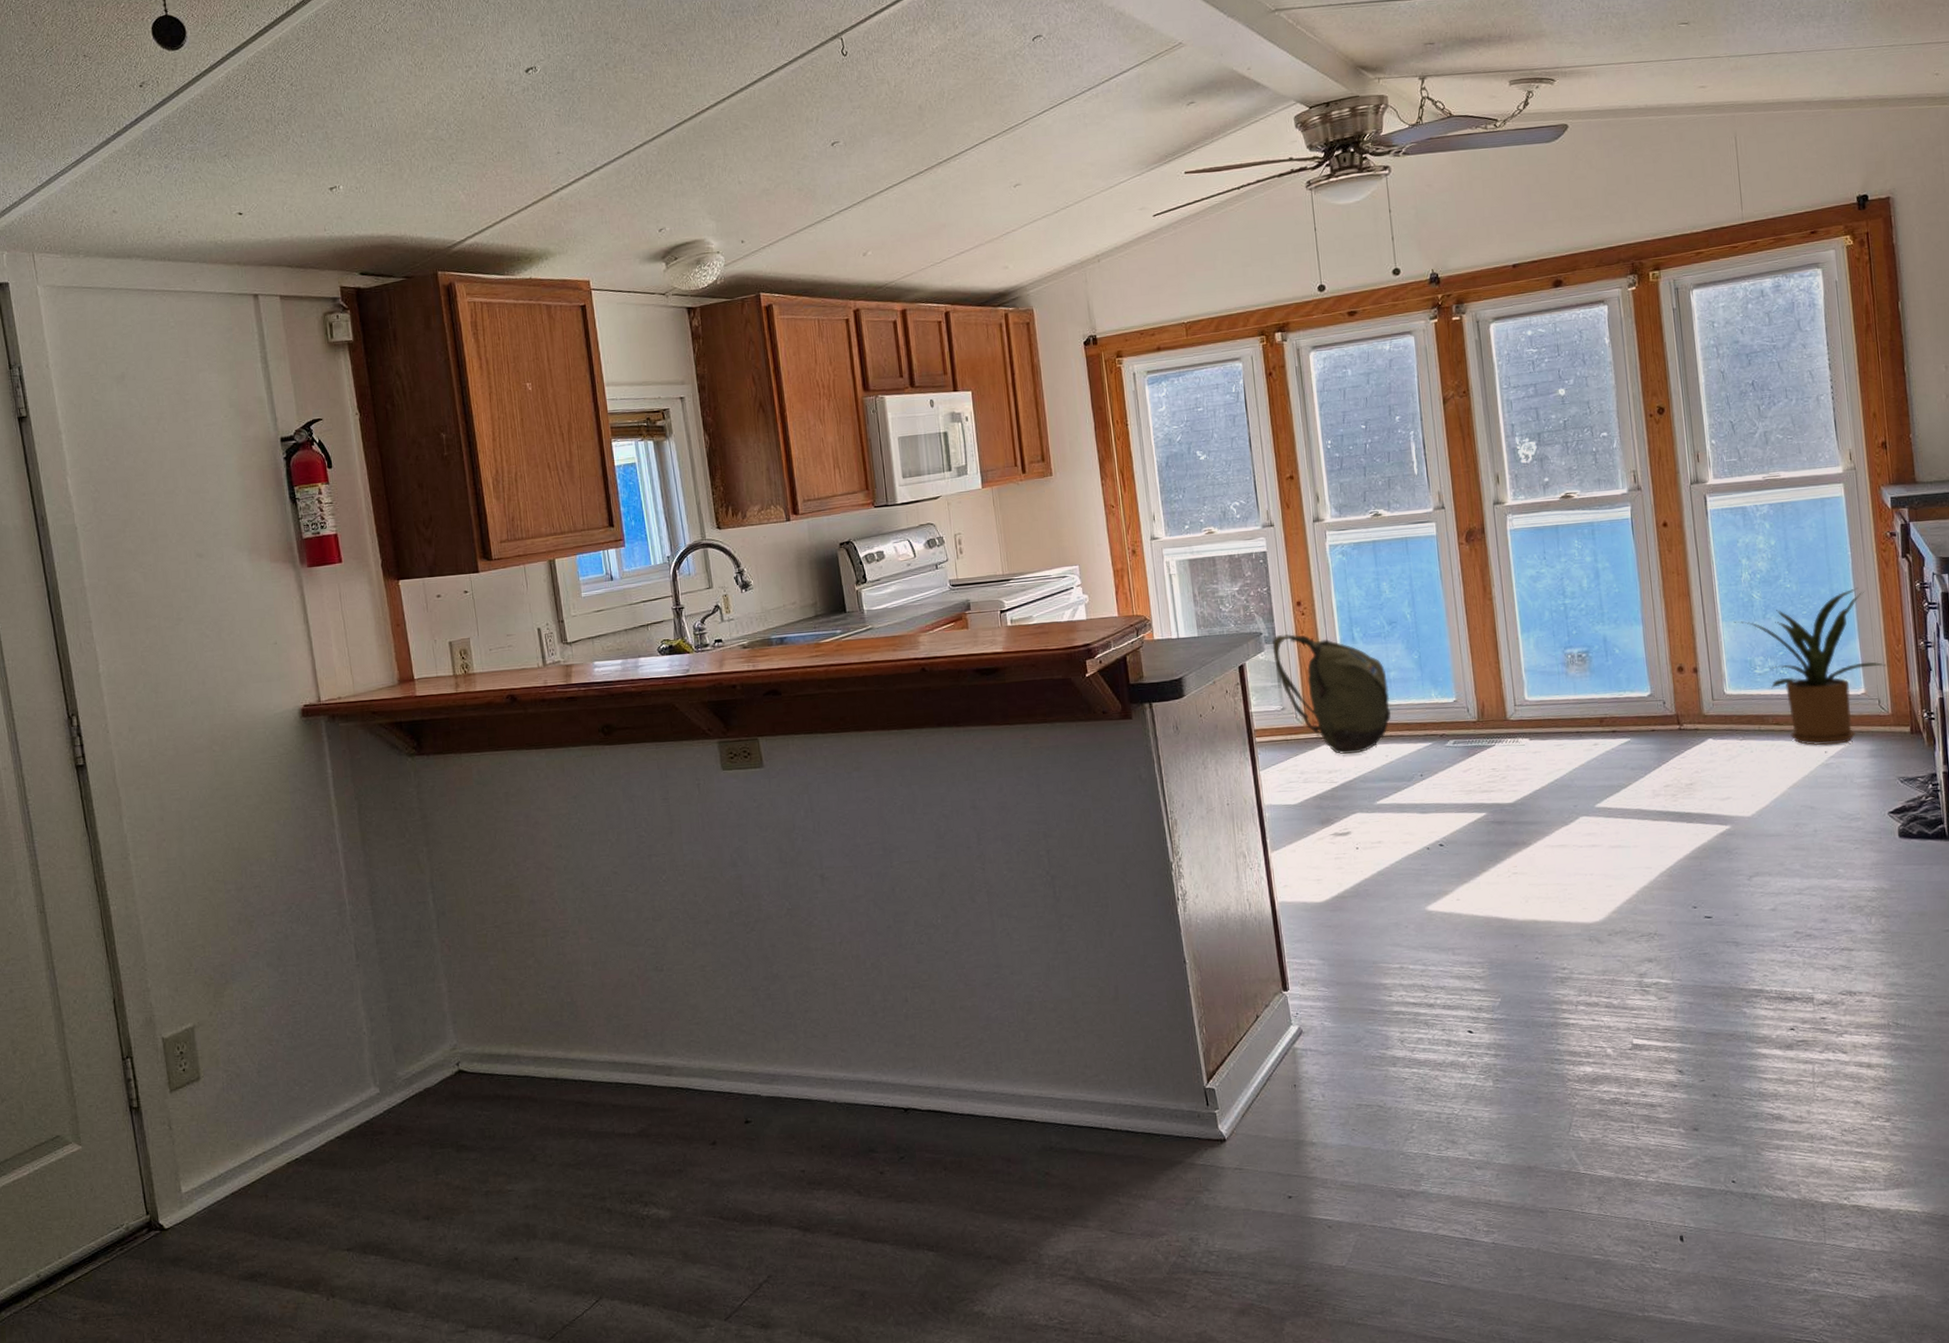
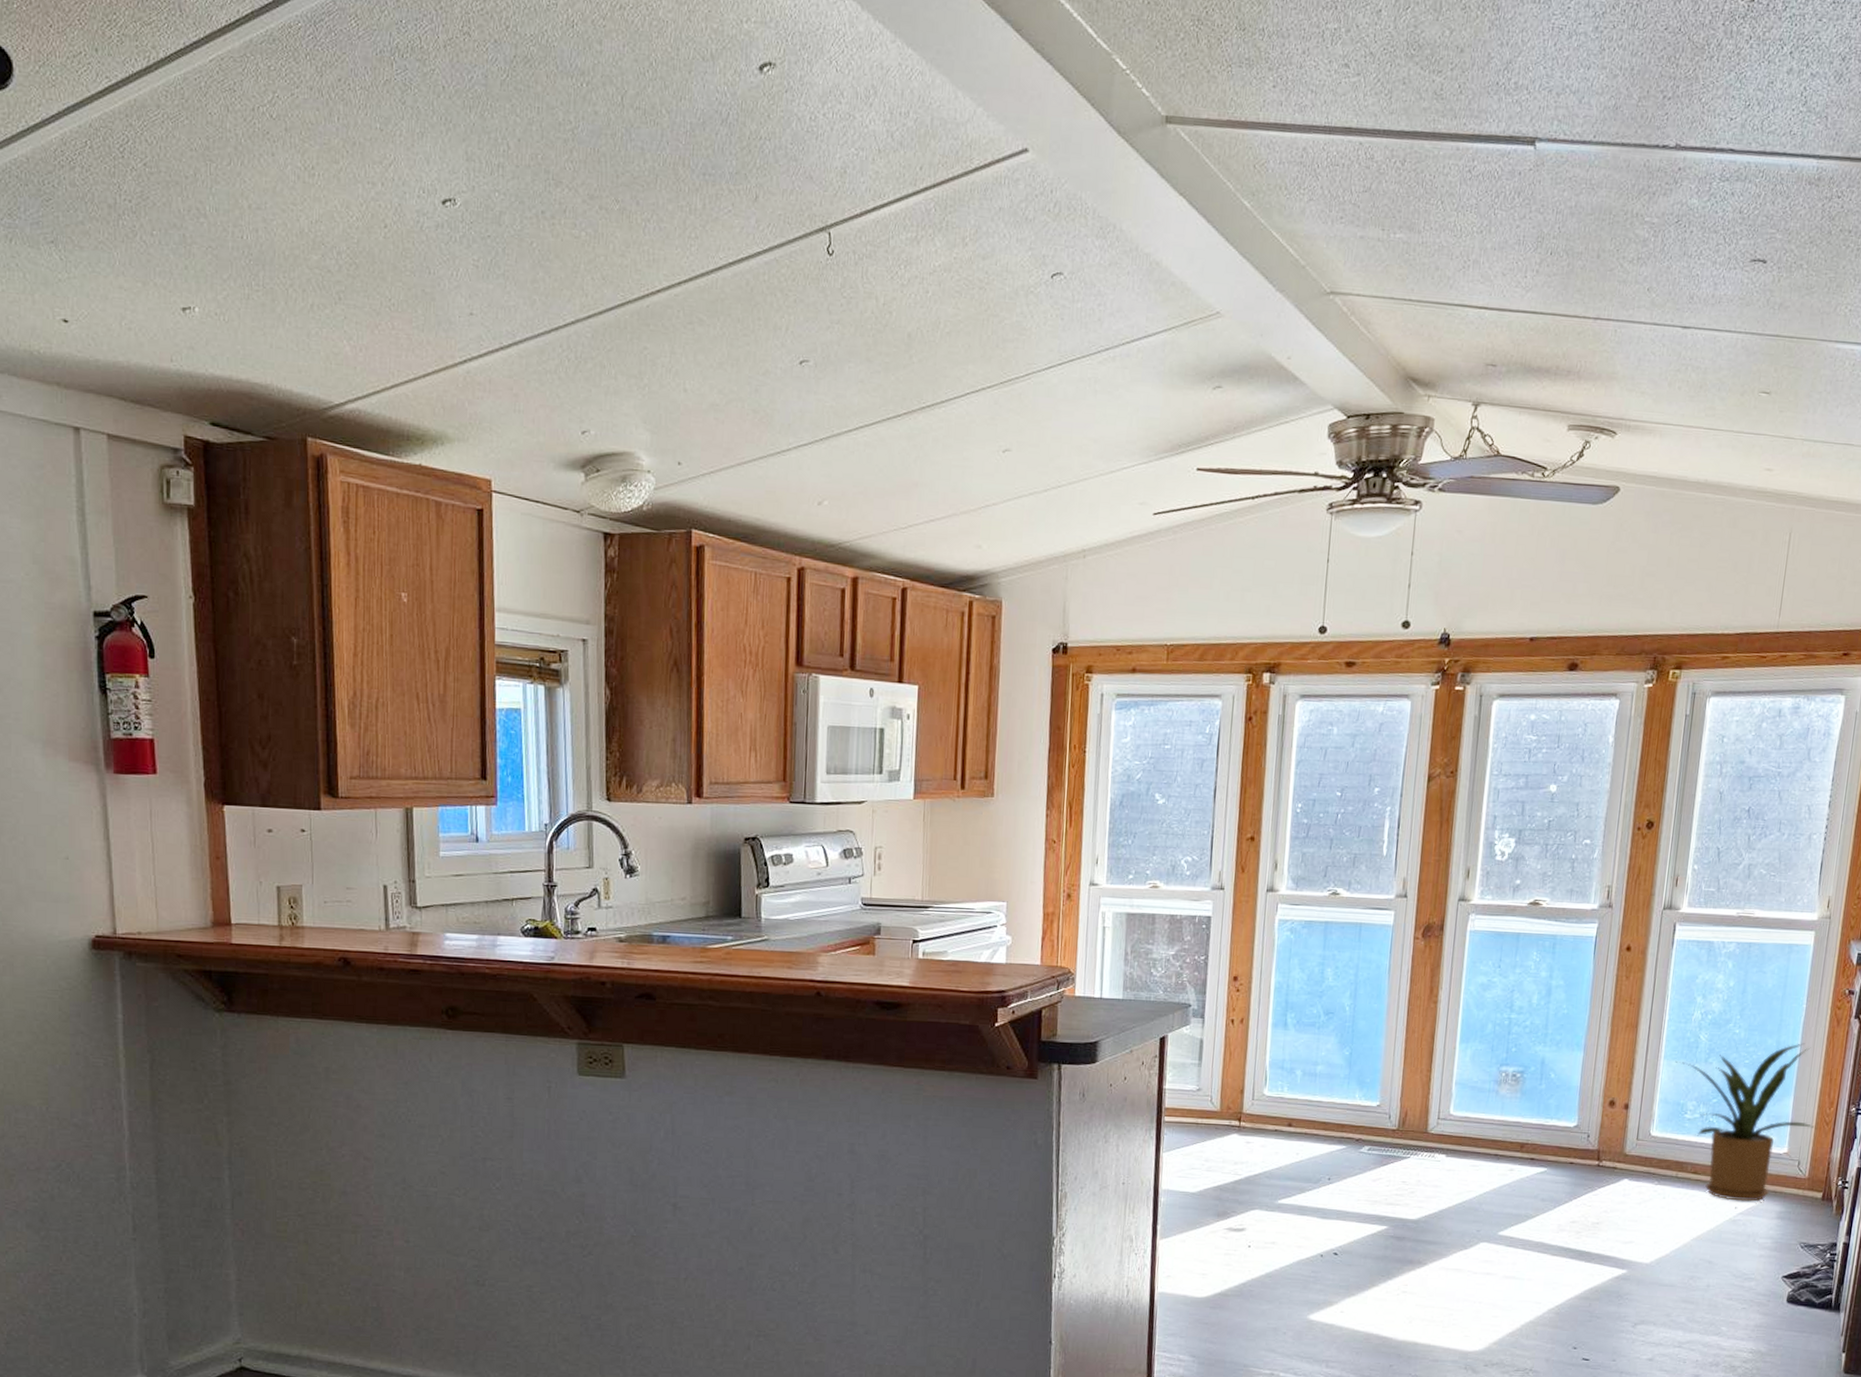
backpack: present [1272,634,1392,755] -> none [1198,1010,1313,1148]

